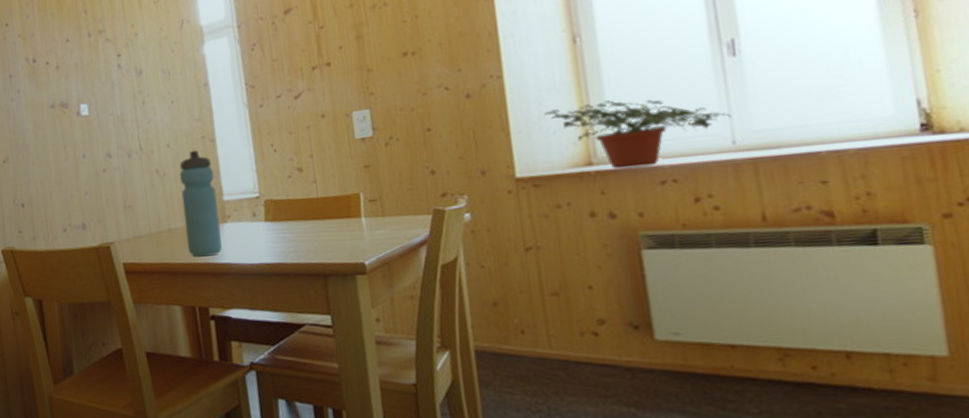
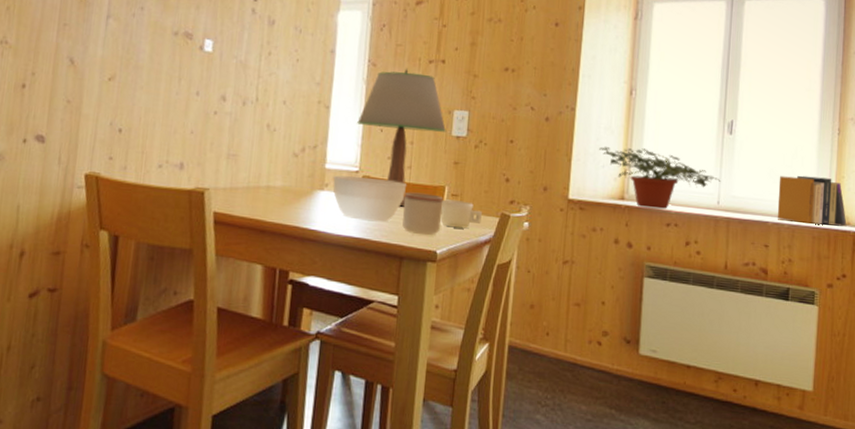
water bottle: present [179,151,222,257] -> none [281,113,322,221]
bowl: none [234,198,316,246] -> present [333,175,407,222]
table lamp: none [247,81,349,224] -> present [357,68,447,207]
mug: none [314,204,363,249] -> present [402,192,444,236]
cup: none [359,204,411,235] -> present [440,199,483,229]
books: none [825,76,959,145] -> present [777,175,847,226]

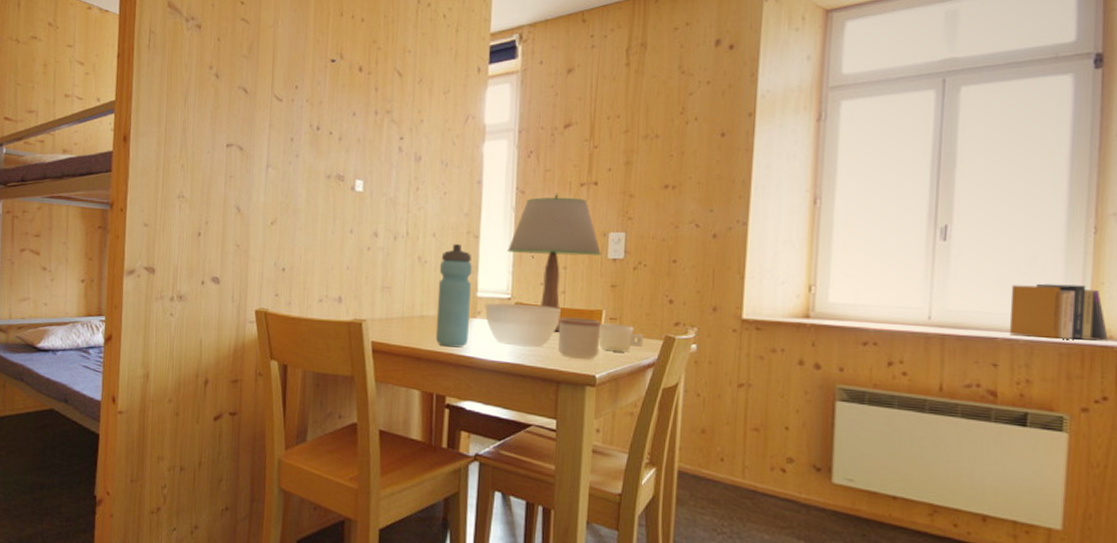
water bottle: none [281,113,322,221] -> present [435,244,472,348]
potted plant: present [599,146,721,210] -> none [778,261,933,328]

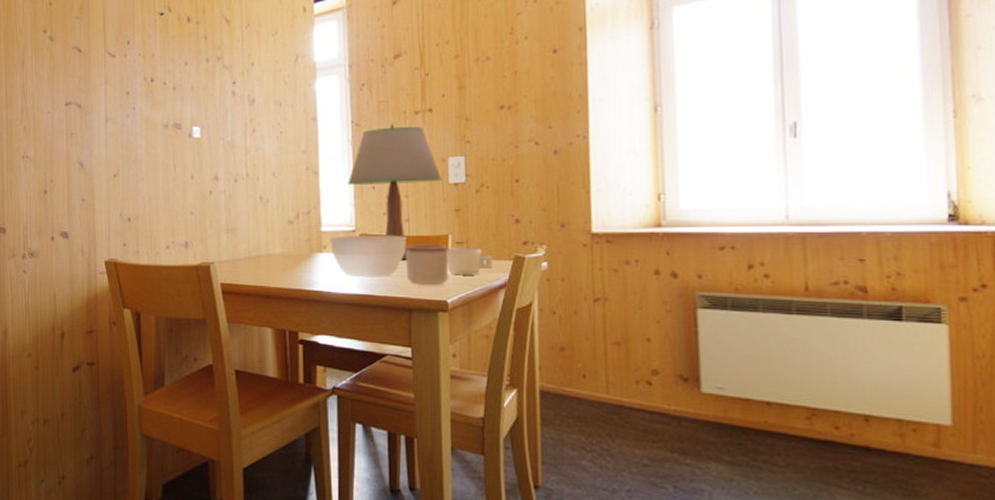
water bottle: present [435,244,472,348] -> none [281,181,316,283]
books: present [1009,283,1108,340] -> none [870,171,981,229]

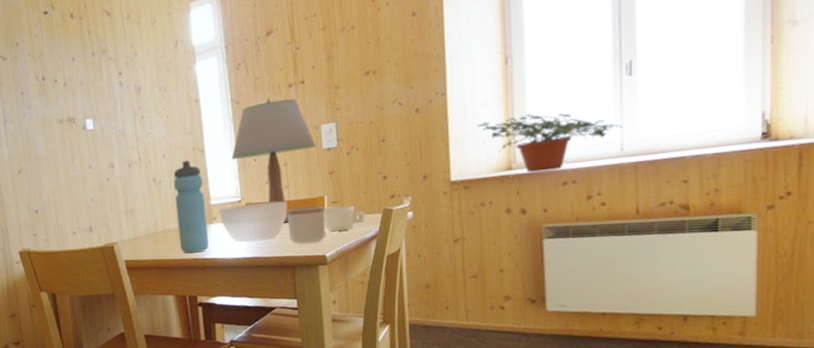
water bottle: none [281,181,316,283] -> present [173,160,209,253]
potted plant: none [623,168,788,233] -> present [478,113,623,173]

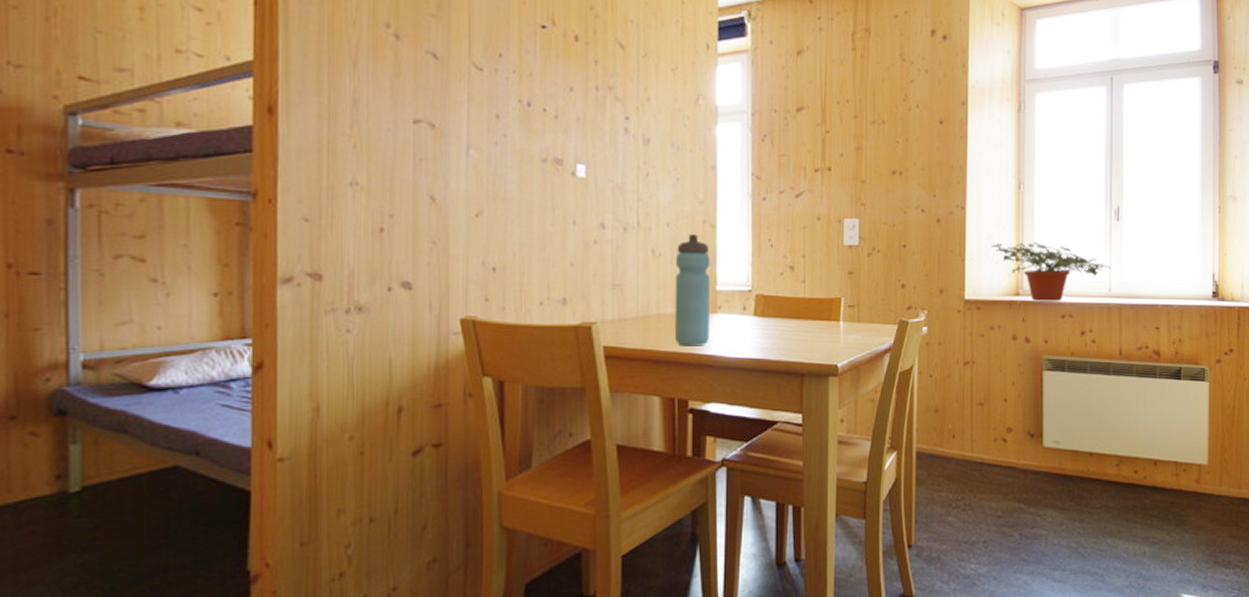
bowl: present [220,201,288,243] -> none [726,295,803,341]
table lamp: present [231,97,317,223] -> none [746,179,838,323]
mug: present [286,205,326,244] -> none [800,307,840,350]
cup: present [323,205,365,232] -> none [839,311,881,339]

